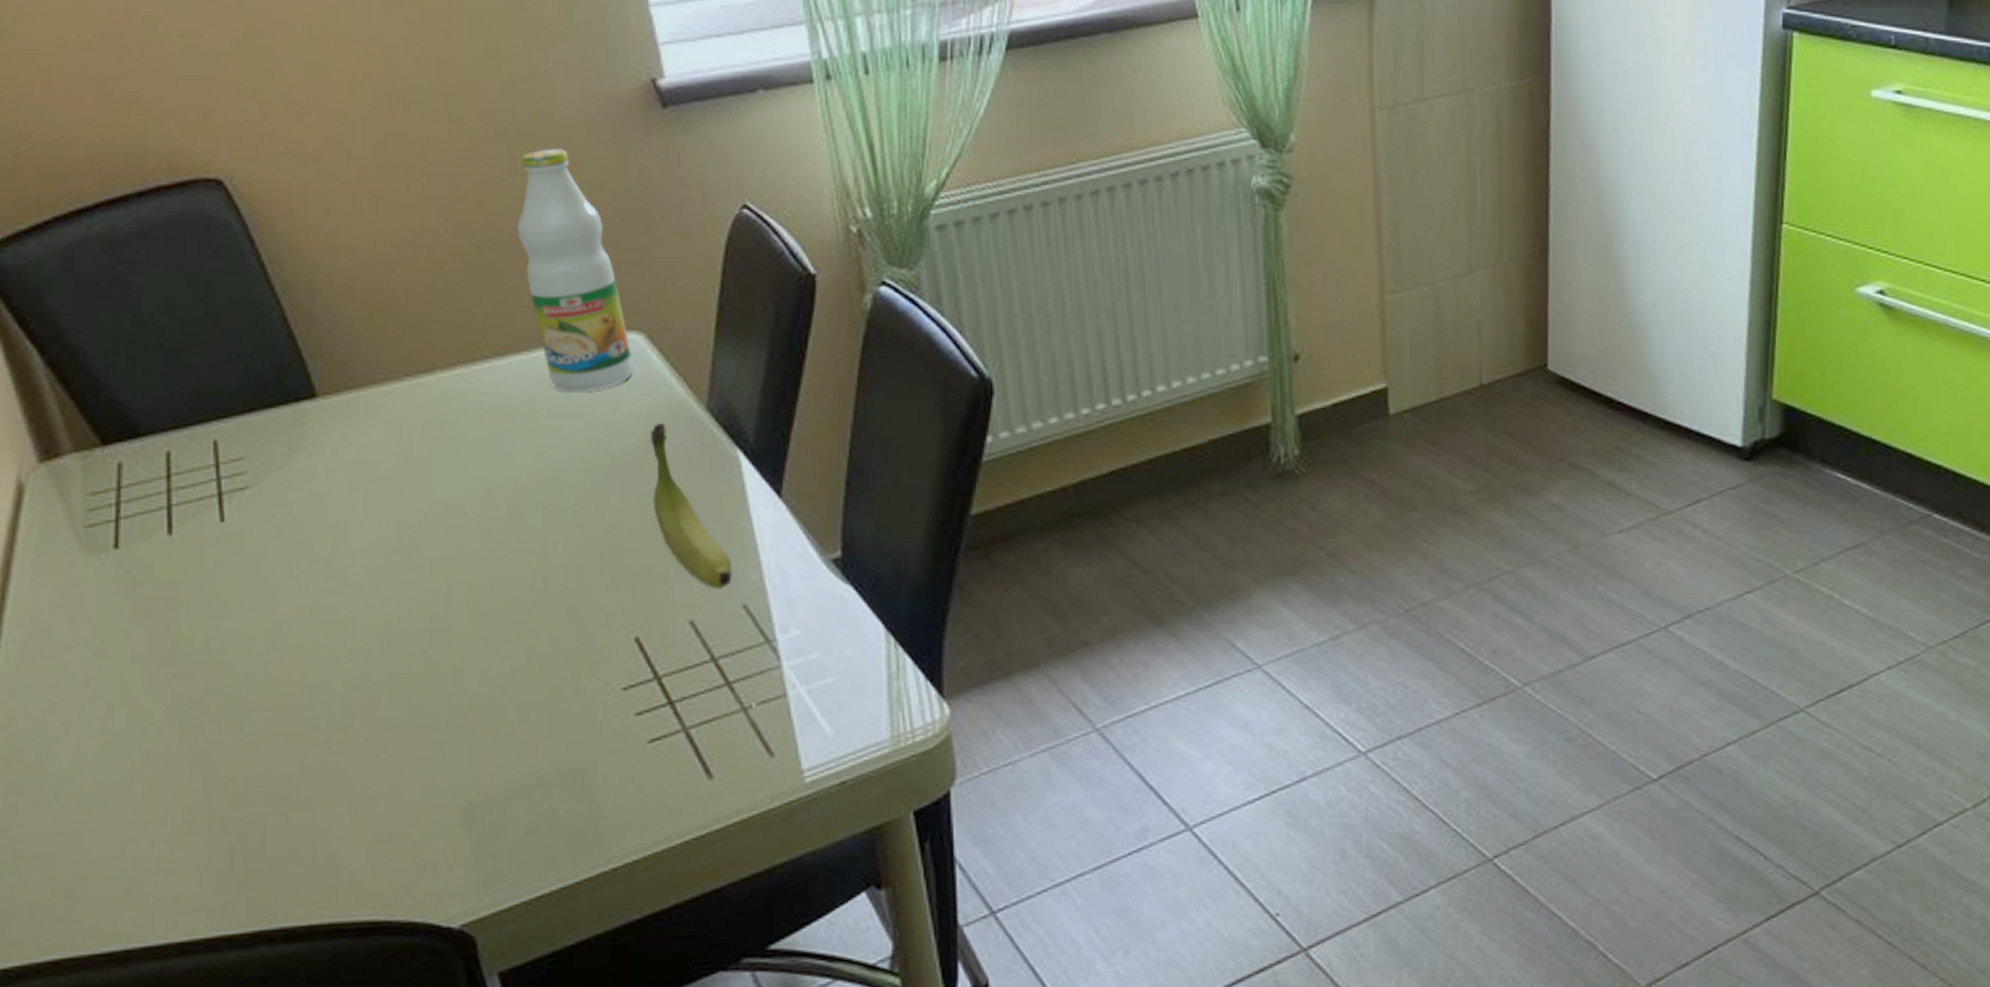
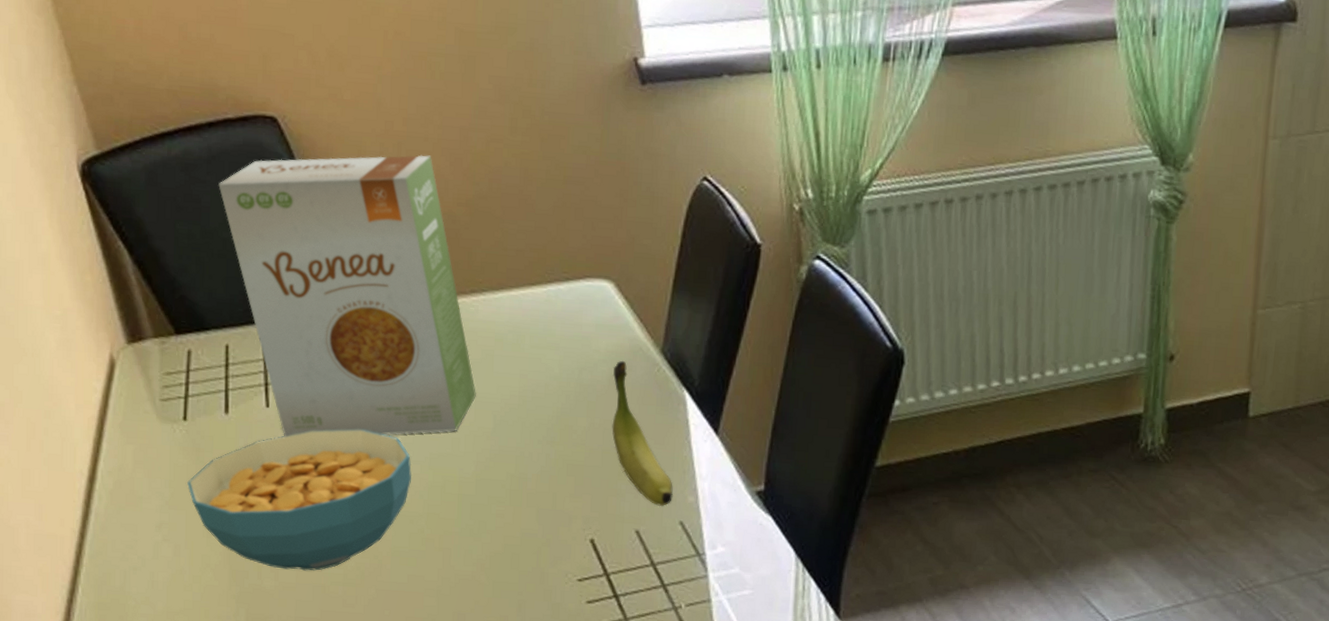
cereal bowl: none [121,536,409,718] -> present [187,429,412,571]
food box: none [152,208,484,554] -> present [218,155,476,437]
bottle: present [517,148,634,392] -> none [513,113,604,328]

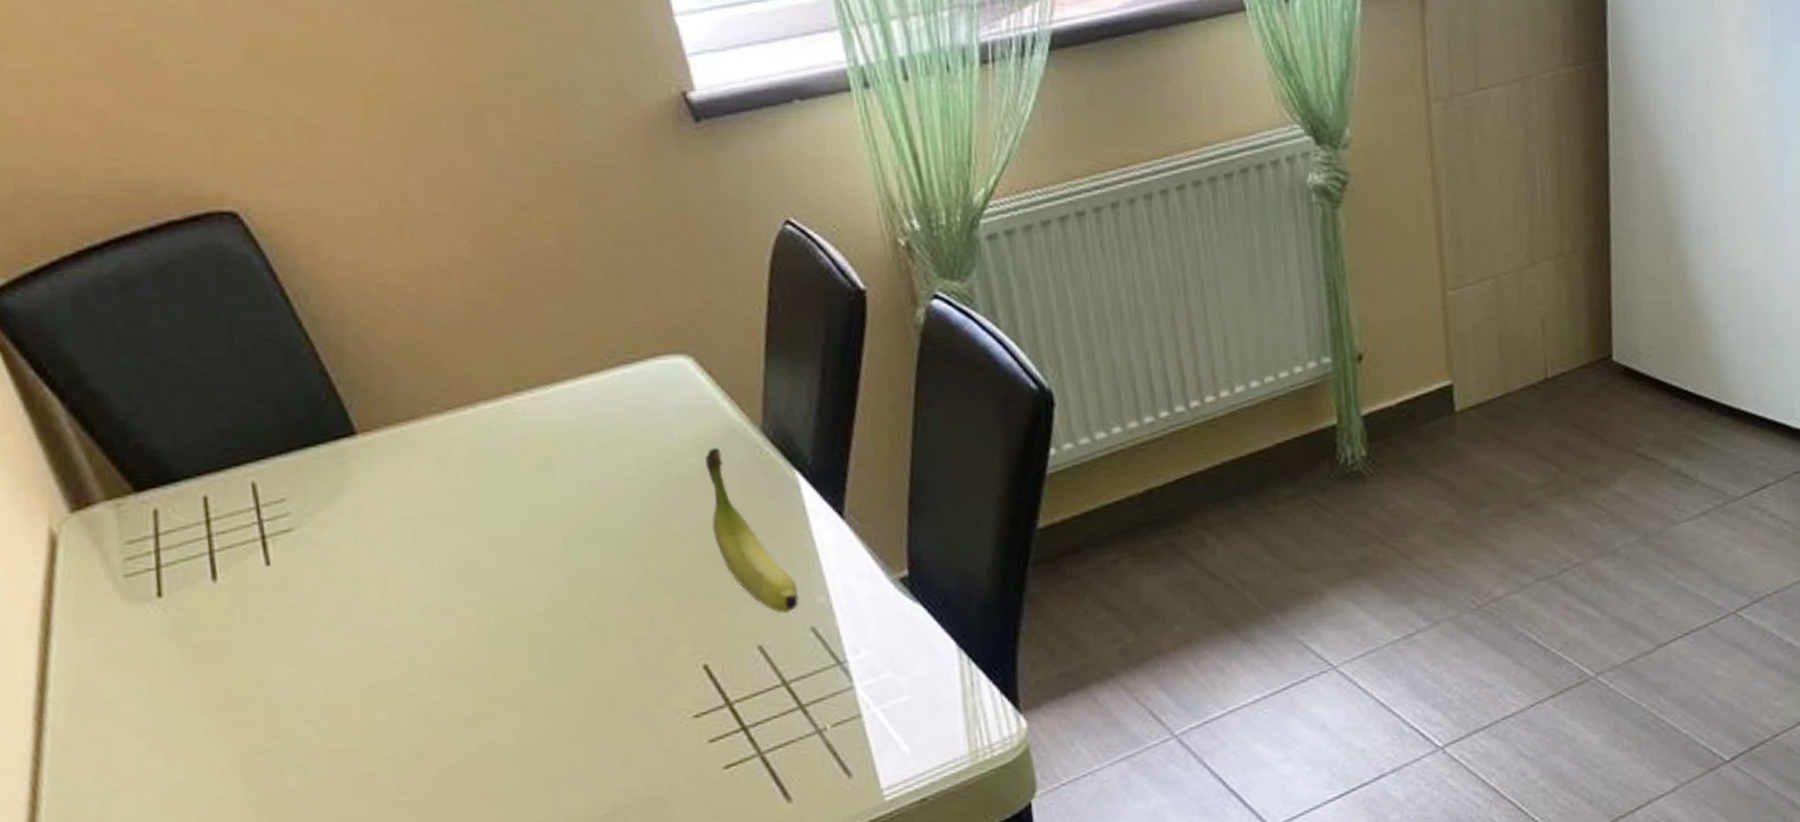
cereal bowl: present [187,429,412,571] -> none [172,575,468,762]
food box: present [218,155,476,437] -> none [170,235,537,598]

